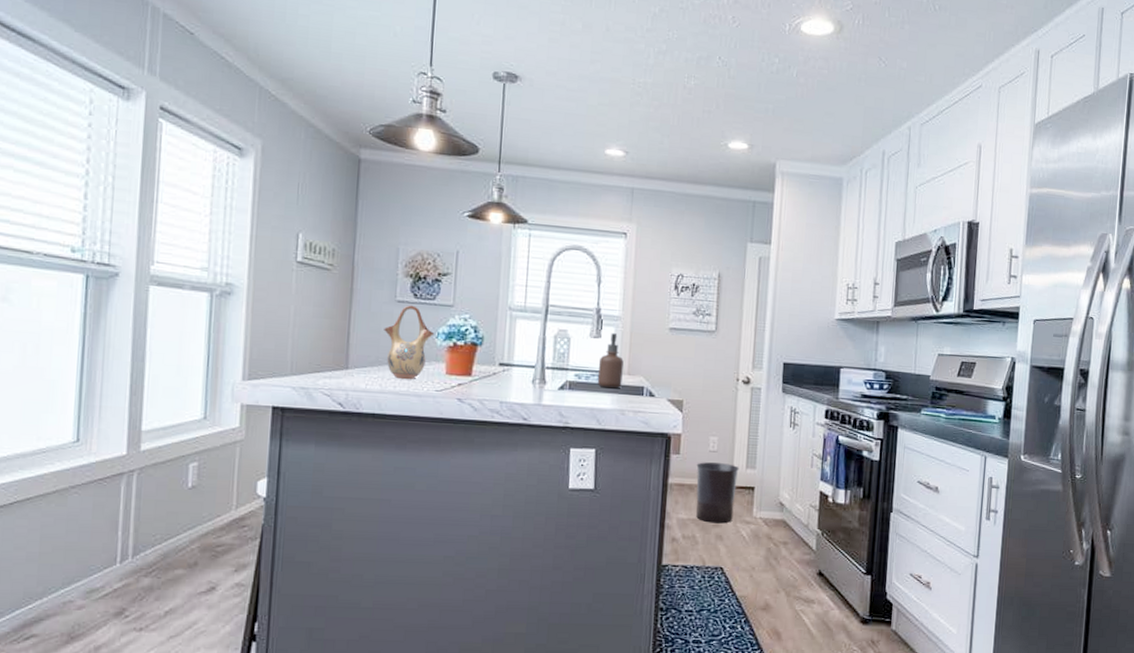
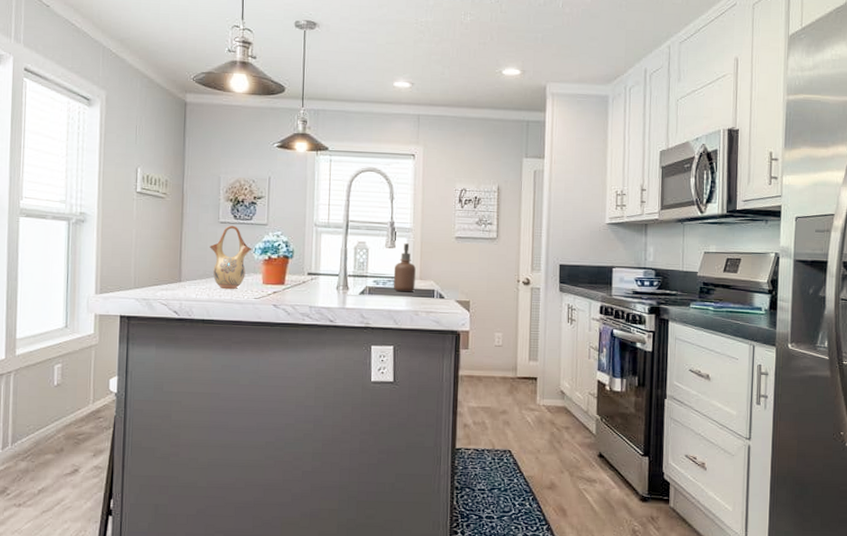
waste bin: present [695,462,739,524] -> none [484,356,523,411]

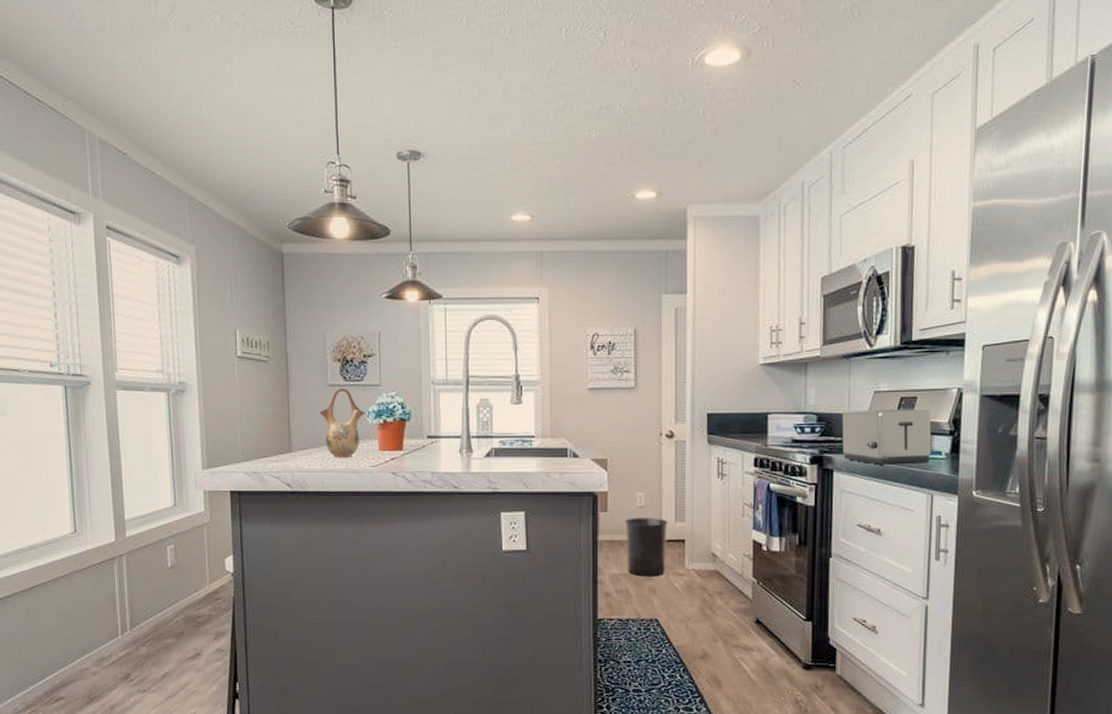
soap dispenser: present [393,243,416,292] -> none [521,398,545,452]
waste bin: none [484,356,523,411] -> present [625,518,668,577]
toaster: none [676,268,753,317] -> present [842,409,932,465]

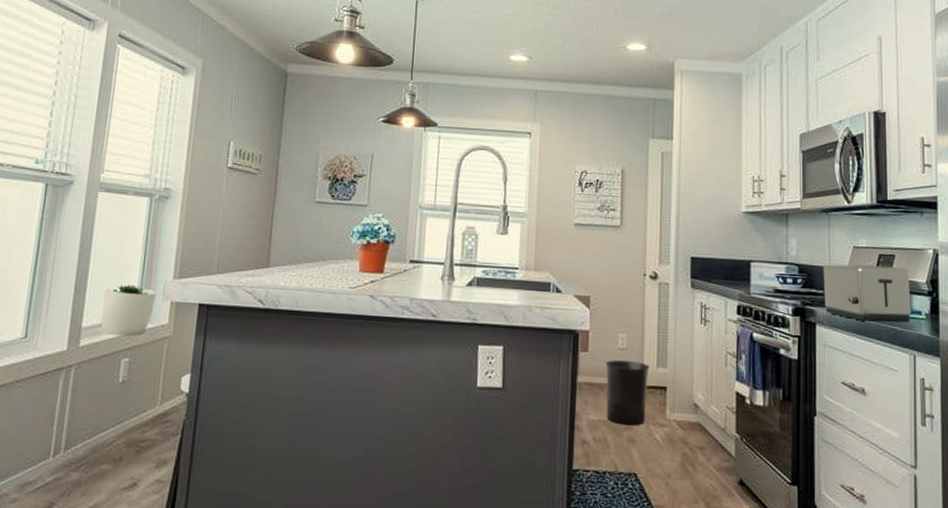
planter: none [138,477,188,526] -> present [97,284,156,337]
ceramic vessel: present [320,388,366,458] -> none [303,205,350,278]

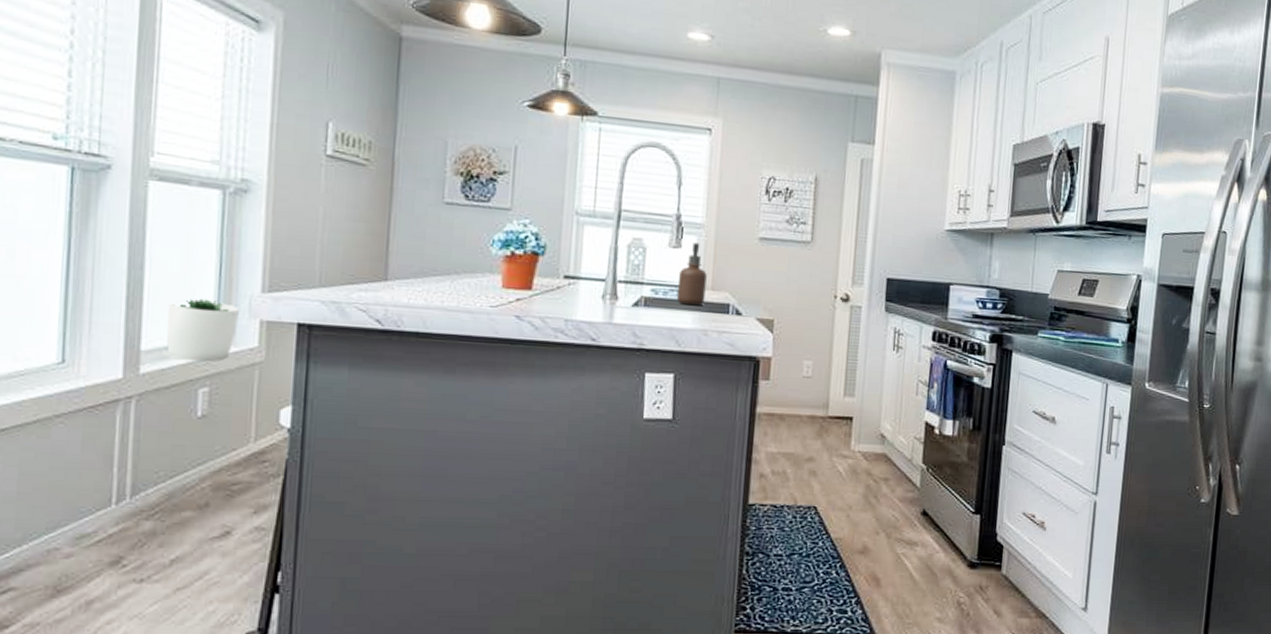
soap dispenser: none [504,229,530,285] -> present [676,243,707,306]
waste bin: present [605,360,650,426] -> none [786,389,836,458]
toaster: present [823,264,911,322] -> none [1022,288,1111,350]

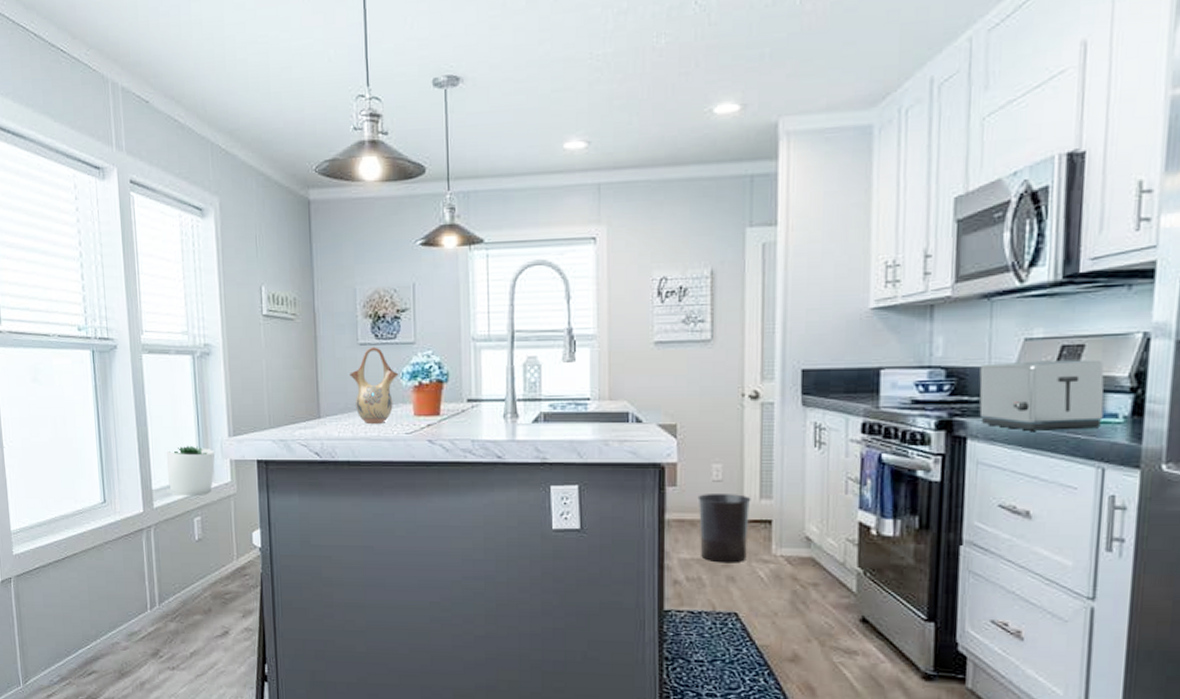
ceramic vessel: none [429,207,489,294] -> present [350,347,399,425]
soap dispenser: present [676,243,707,306] -> none [574,354,603,417]
waste bin: none [786,389,836,458] -> present [697,494,751,563]
toaster: none [1022,288,1111,350] -> present [979,359,1105,431]

